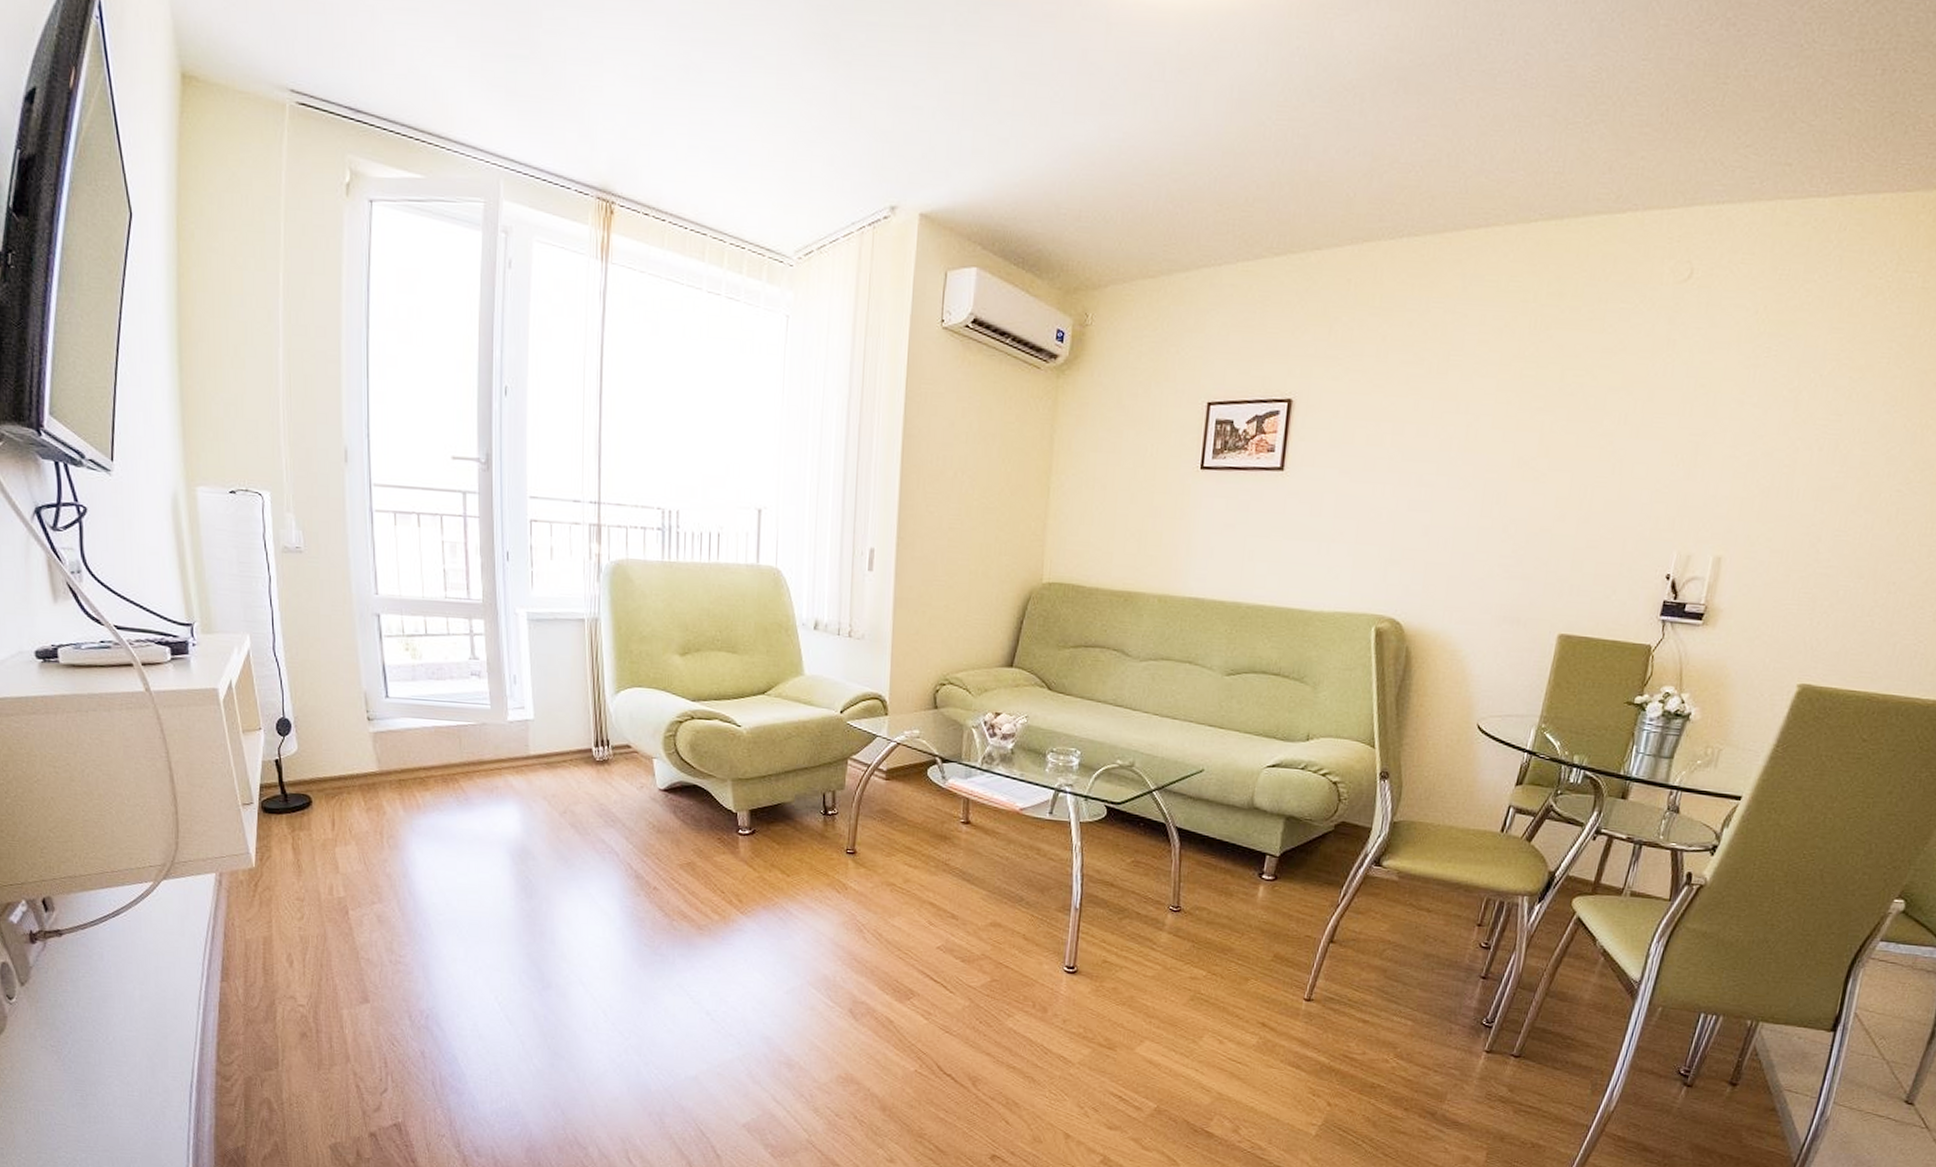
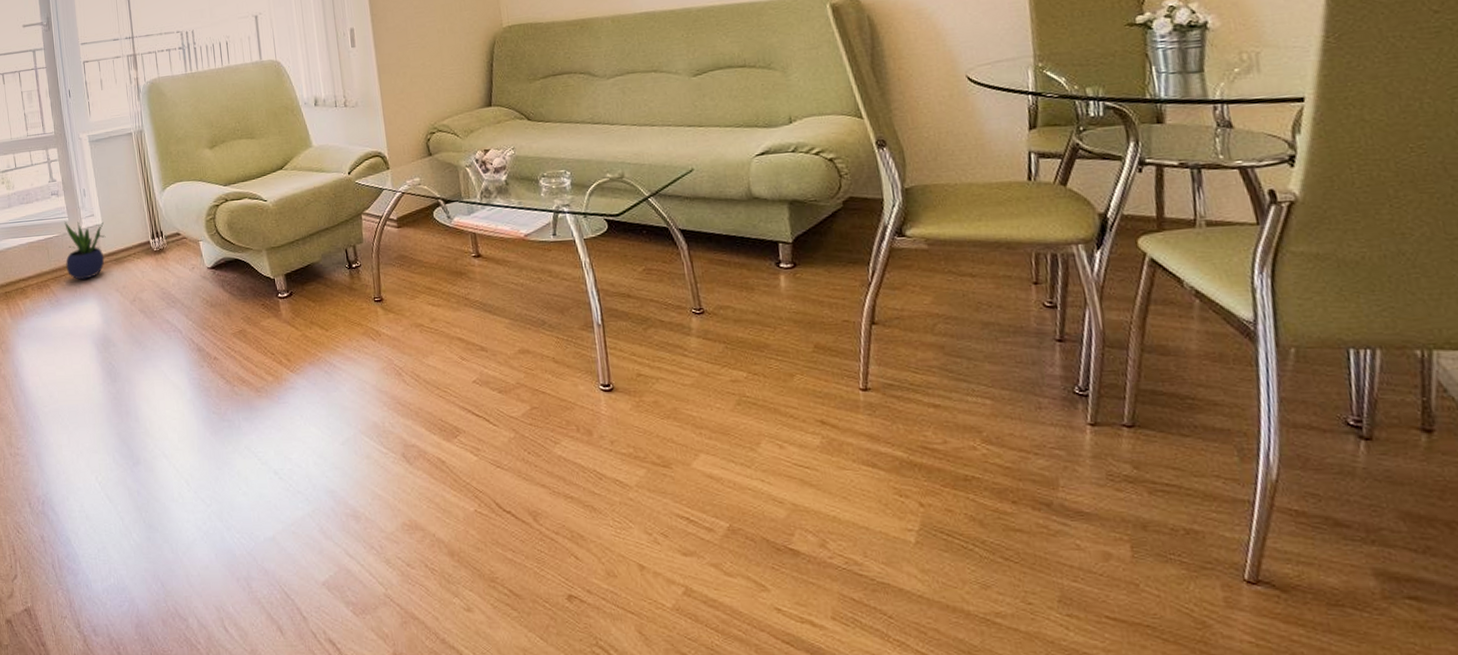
potted plant: none [482,708,537,780] -> present [64,221,106,280]

